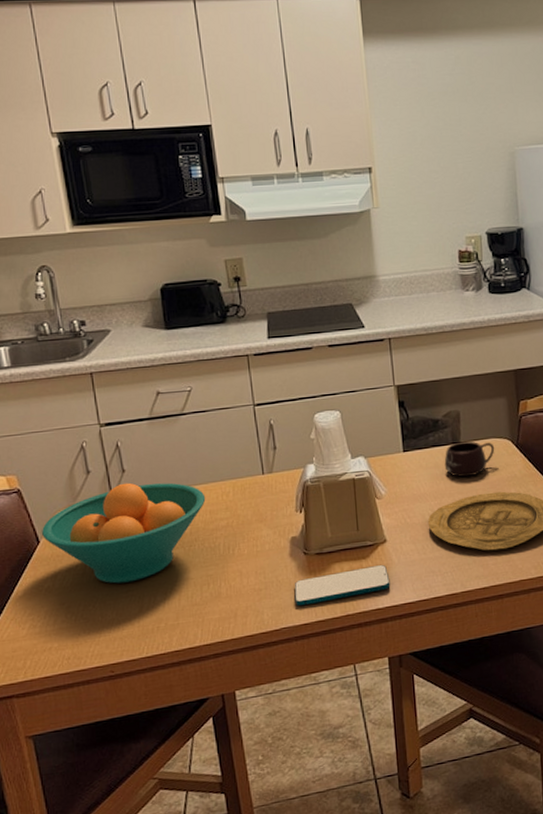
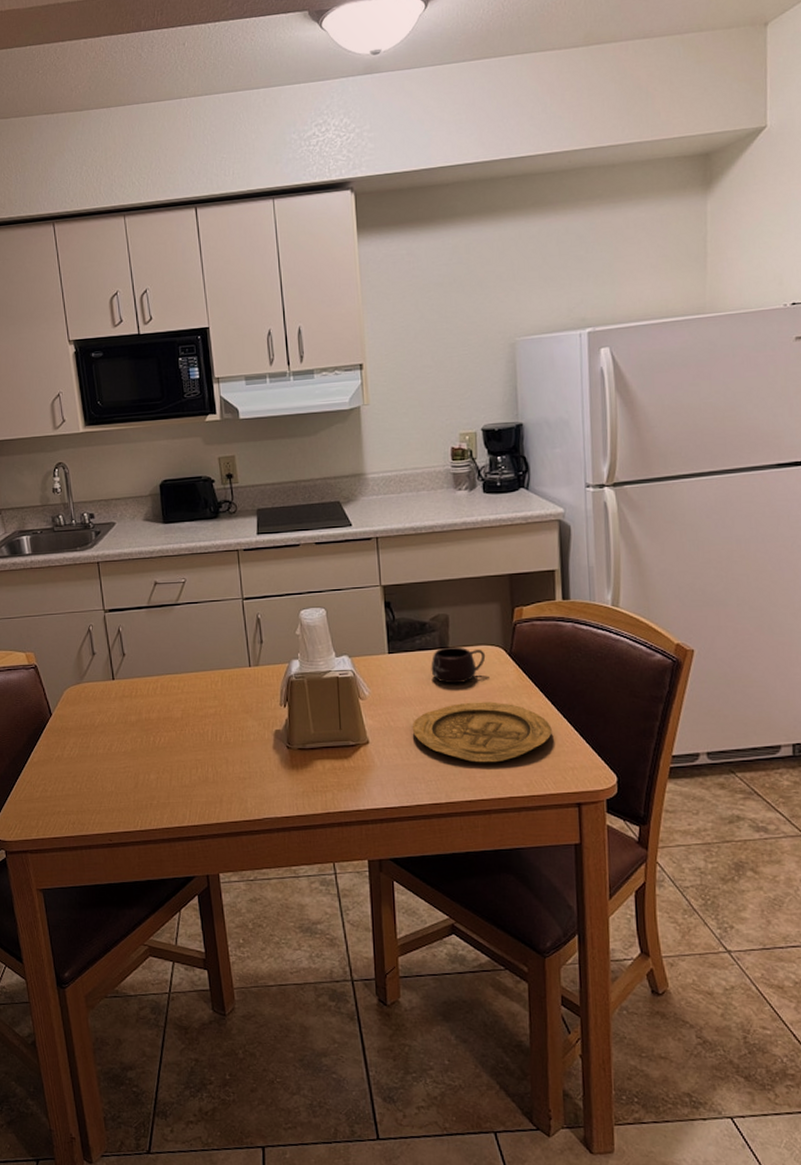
fruit bowl: present [42,482,206,584] -> none [54,666,196,759]
smartphone: present [294,564,391,606] -> none [277,765,372,799]

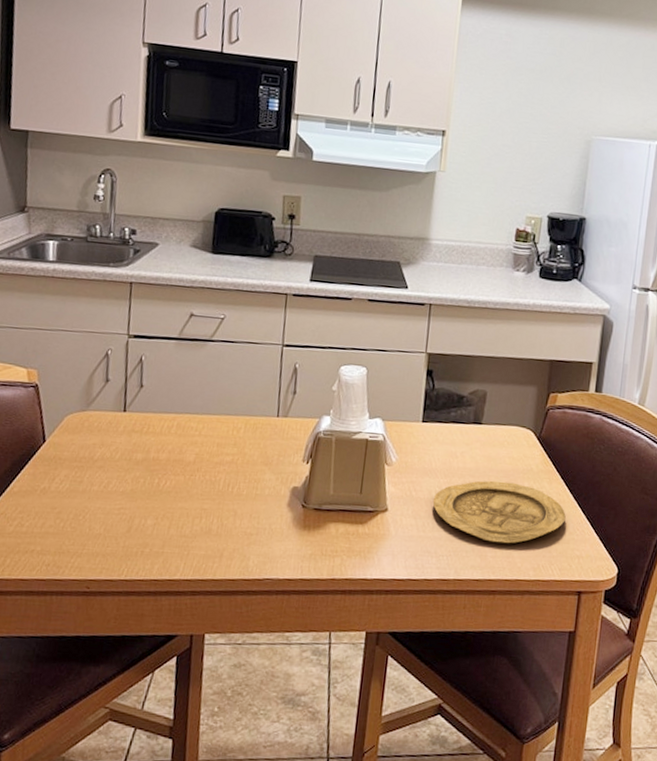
mug: present [431,646,486,684] -> none [461,423,516,461]

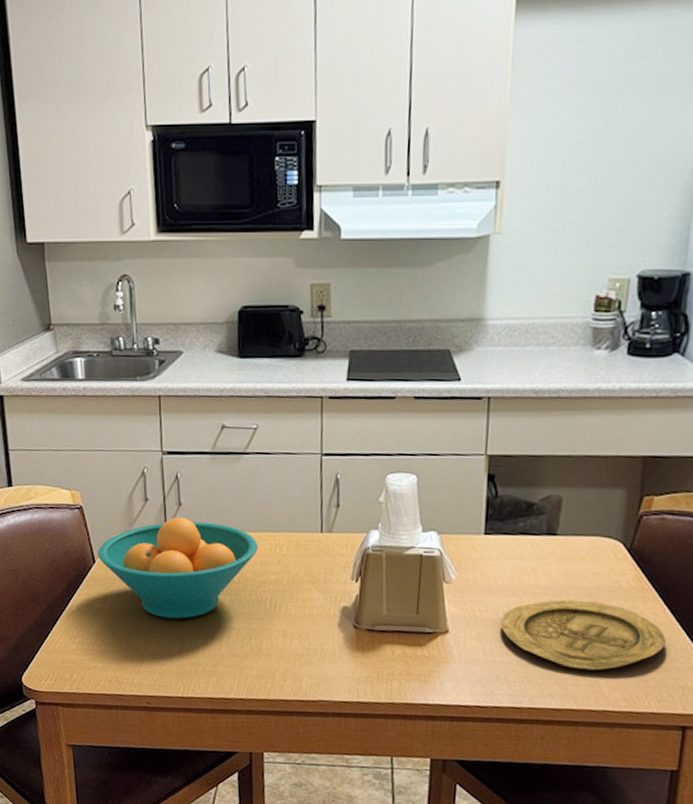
fruit bowl: none [49,398,217,500] -> present [98,517,258,620]

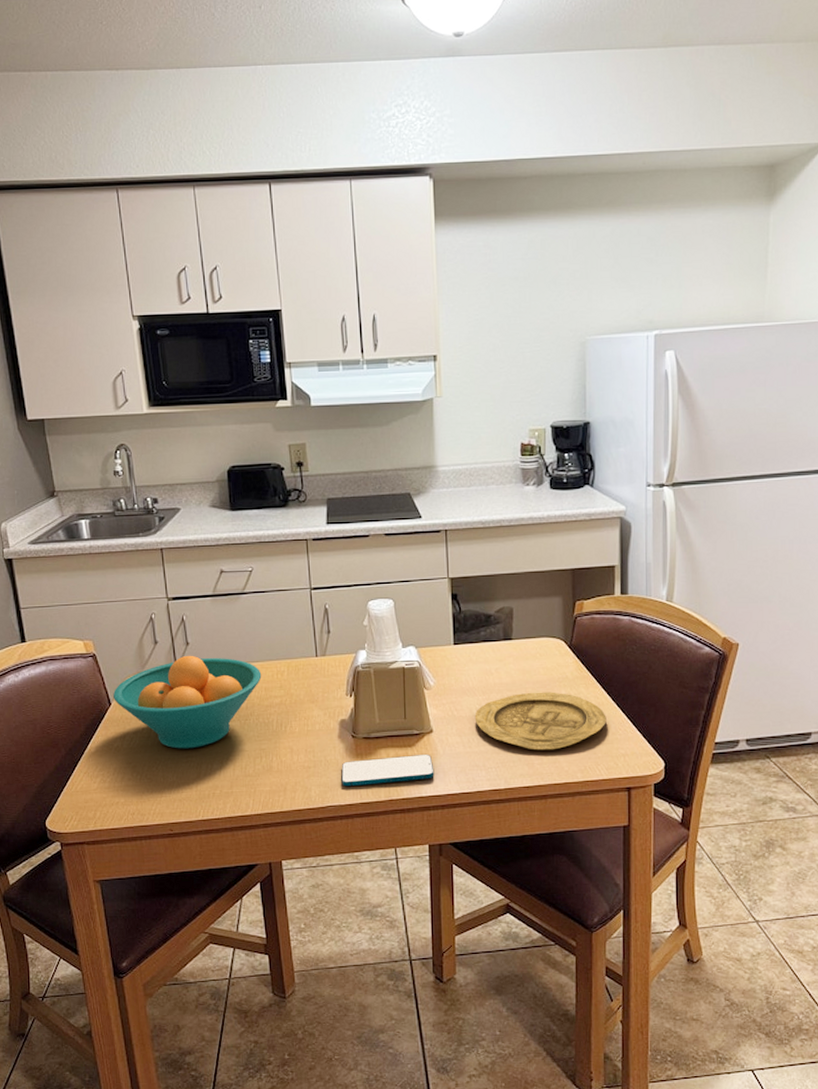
smartphone: none [337,653,446,686] -> present [341,754,434,787]

